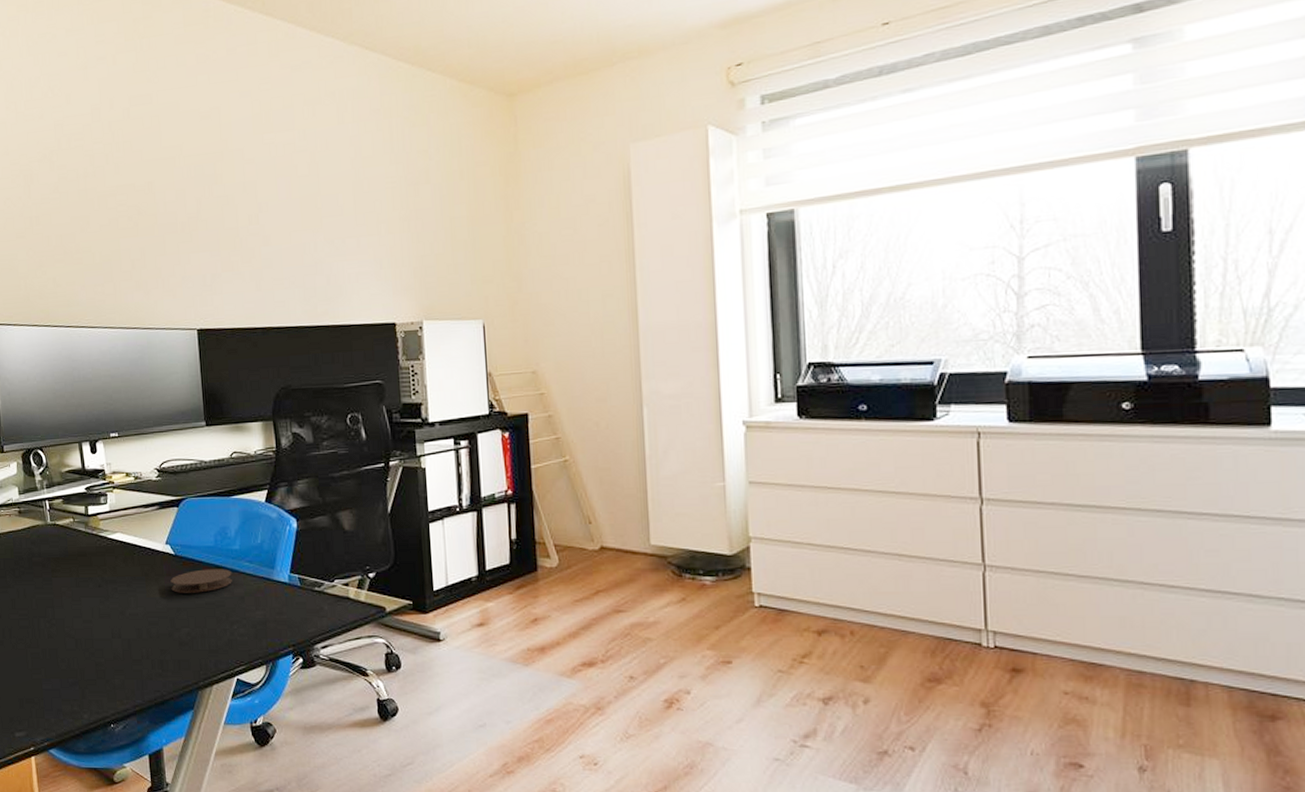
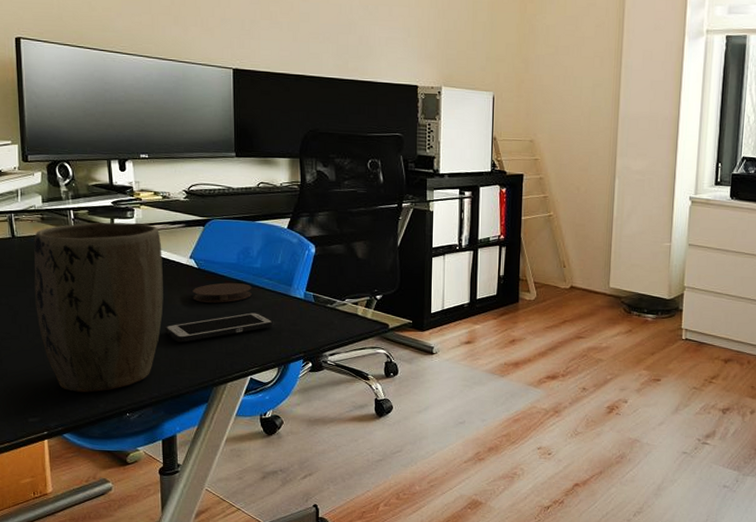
plant pot: none [12,508,142,702] -> present [34,222,164,393]
cell phone: none [144,601,258,640] -> present [164,311,274,342]

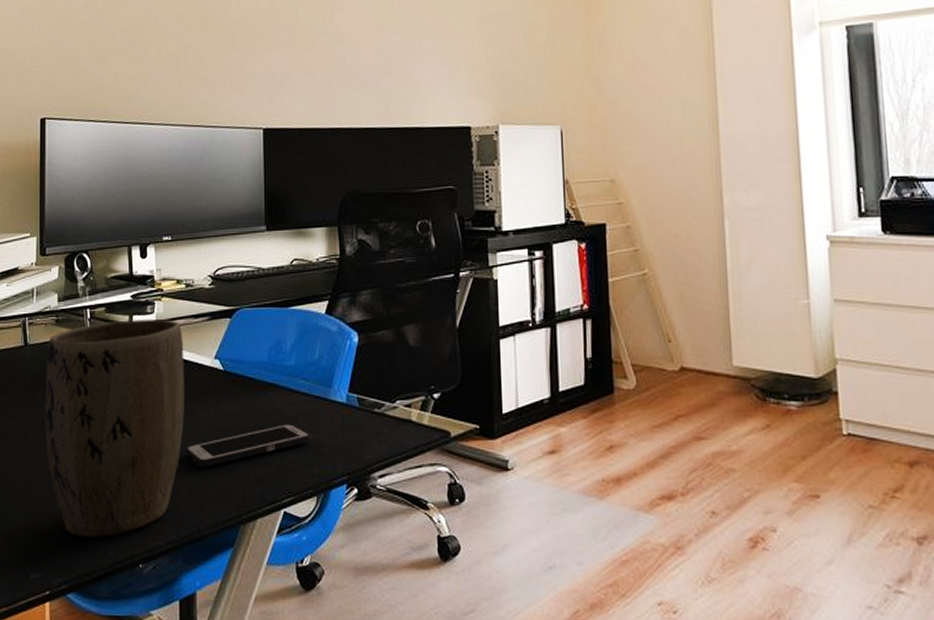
coaster: present [193,282,252,303] -> none [217,387,285,414]

